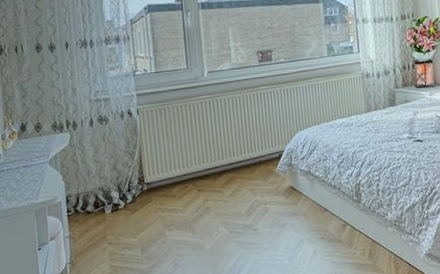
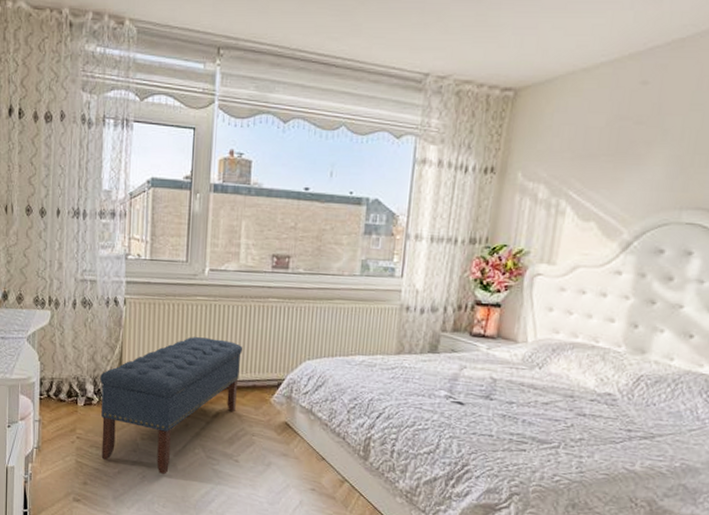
bench: none [123,128,248,258] -> present [100,337,243,474]

